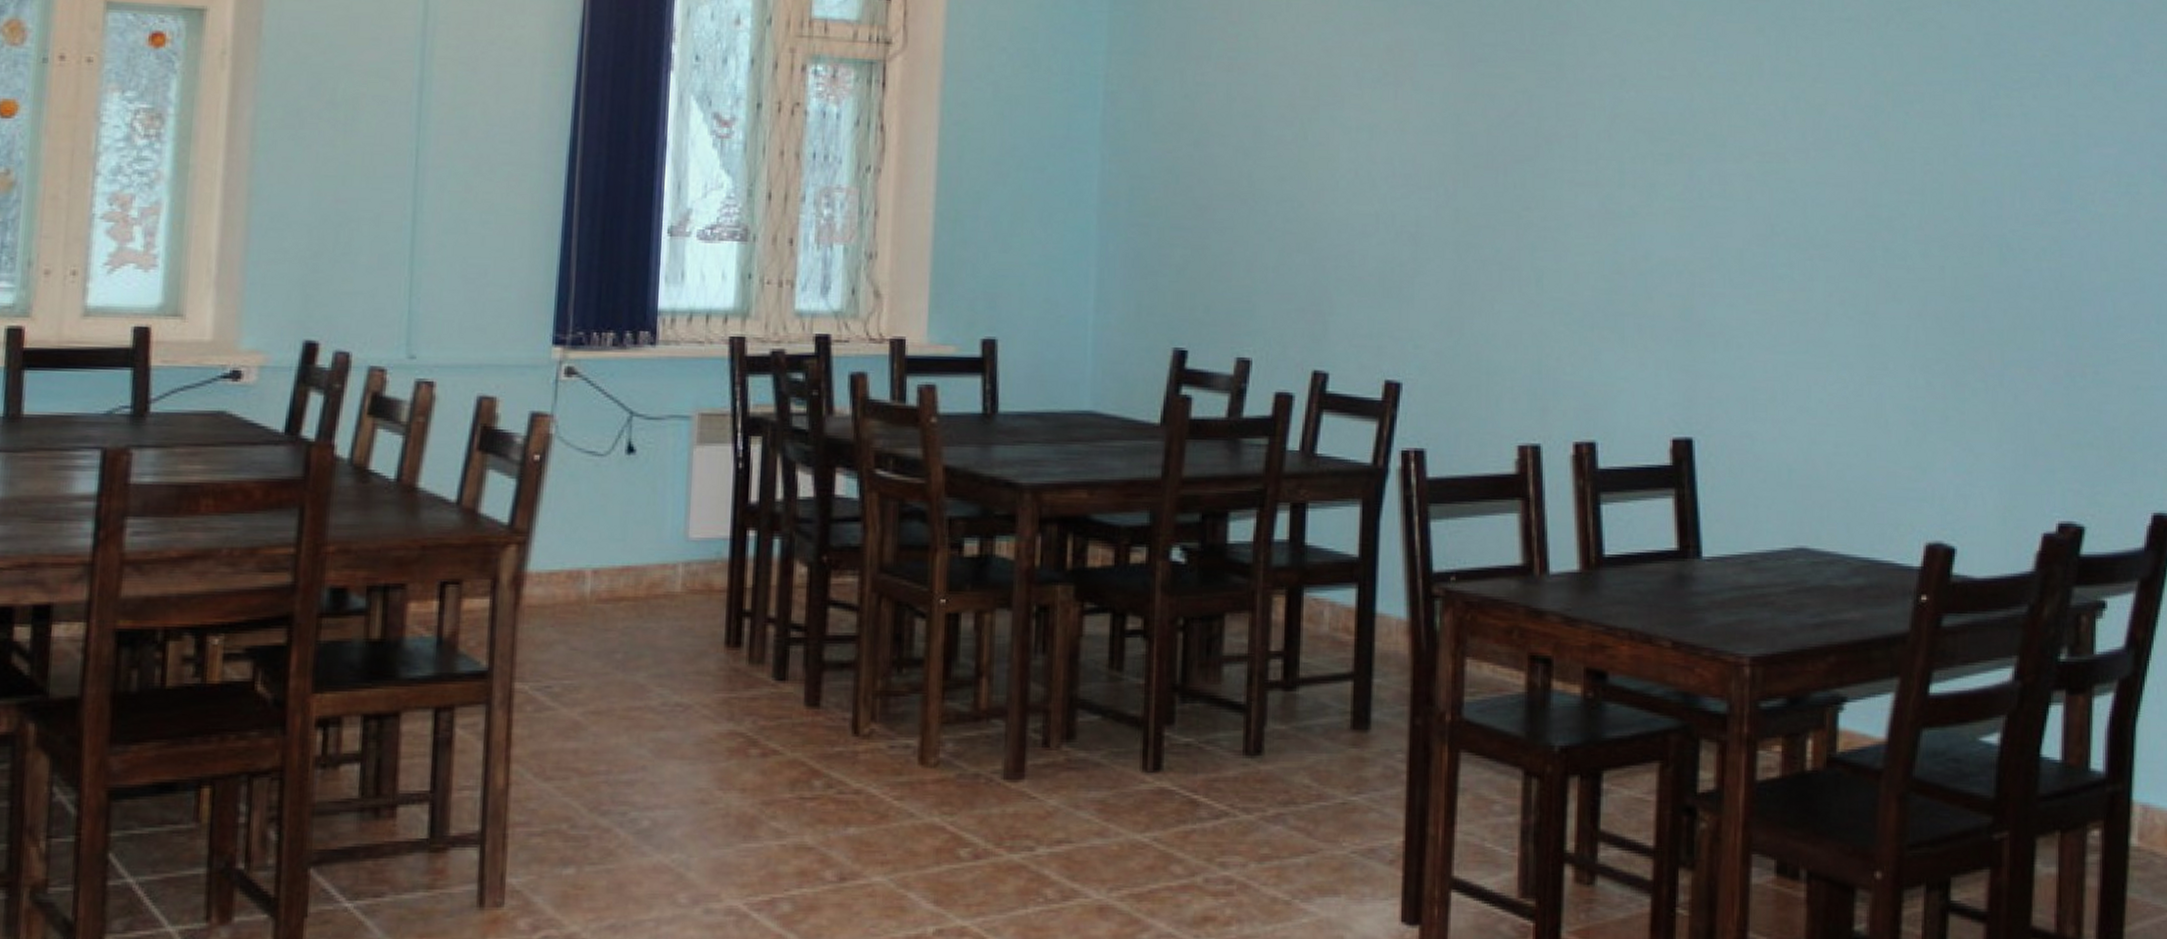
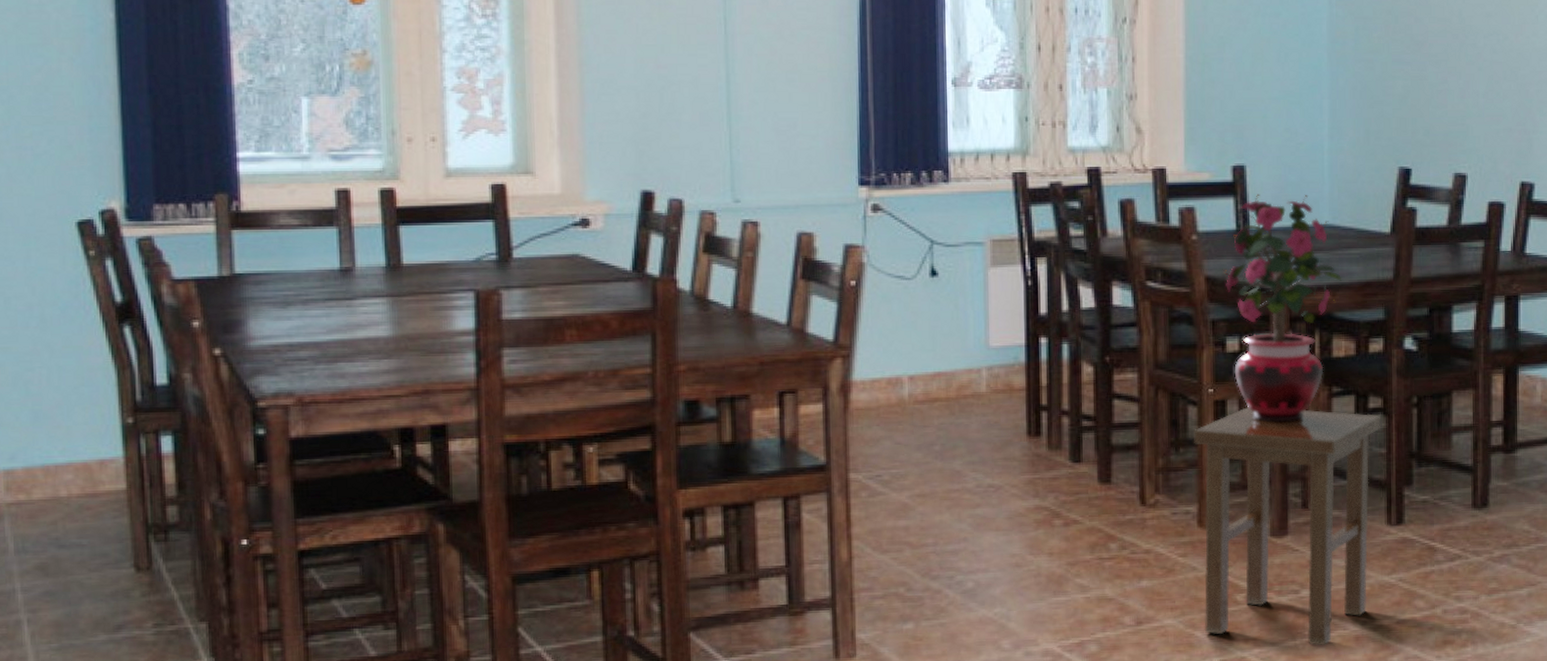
stool: none [918,622,1141,917] -> present [1193,407,1381,646]
potted flower: none [964,372,1101,643] -> present [1222,194,1341,423]

